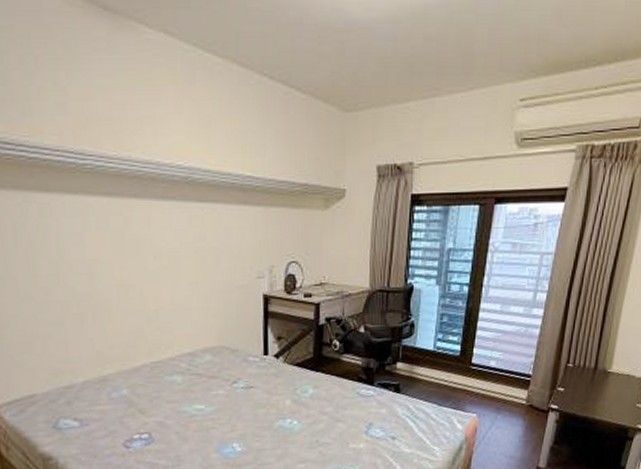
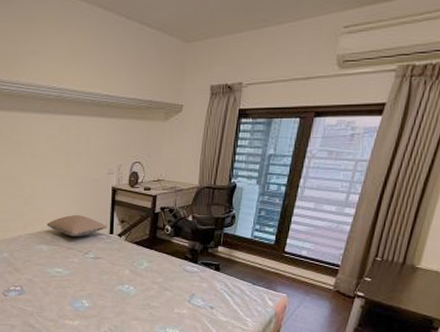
pillow: none [179,333,260,362] -> present [46,215,108,236]

